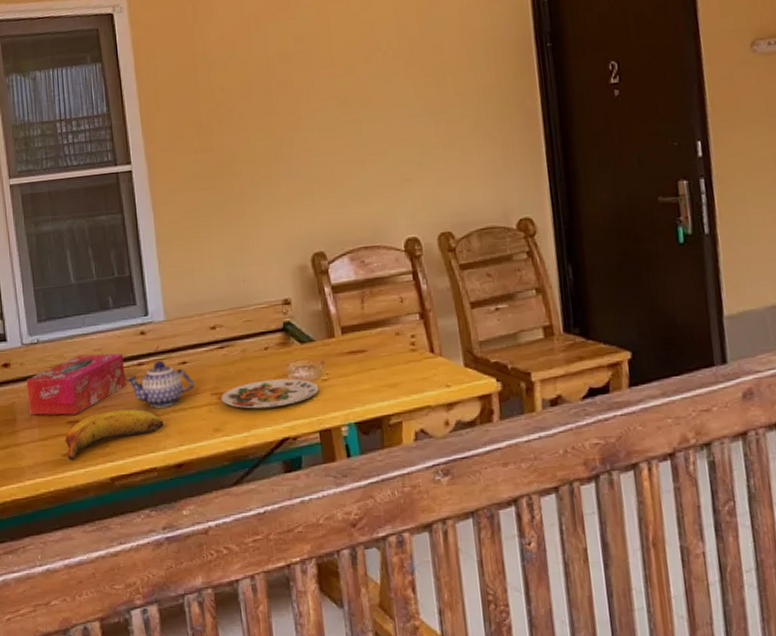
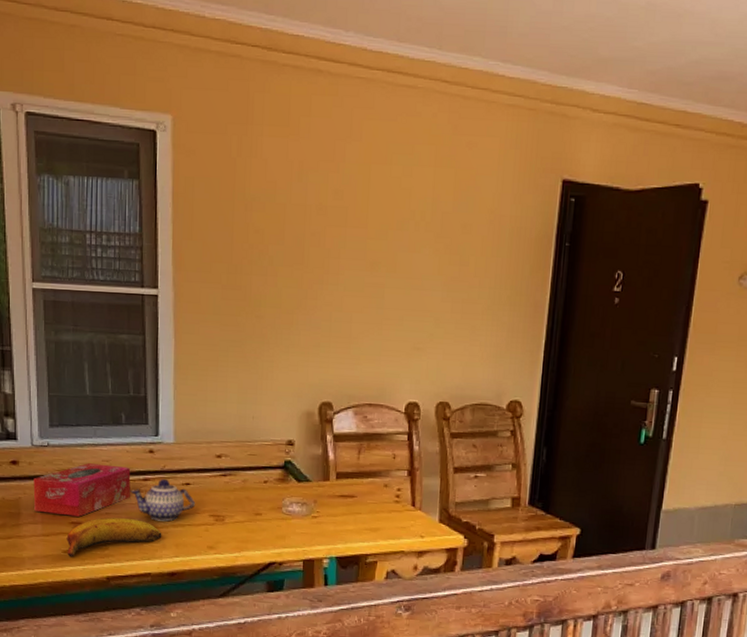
plate: present [220,378,319,409] -> none [217,509,309,535]

